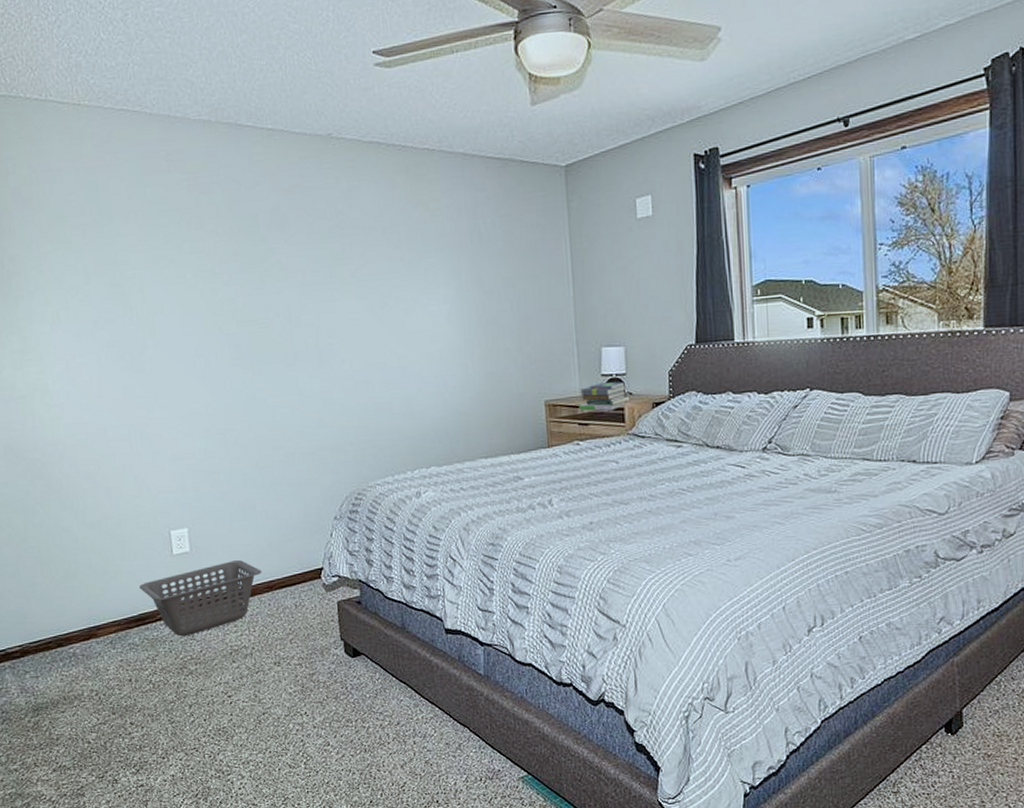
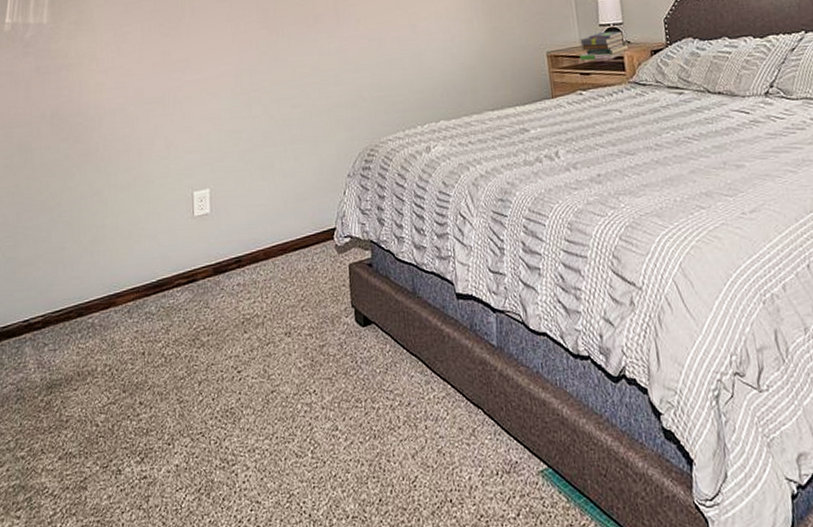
laundry basket: present [139,560,262,637] -> none [160,221,277,305]

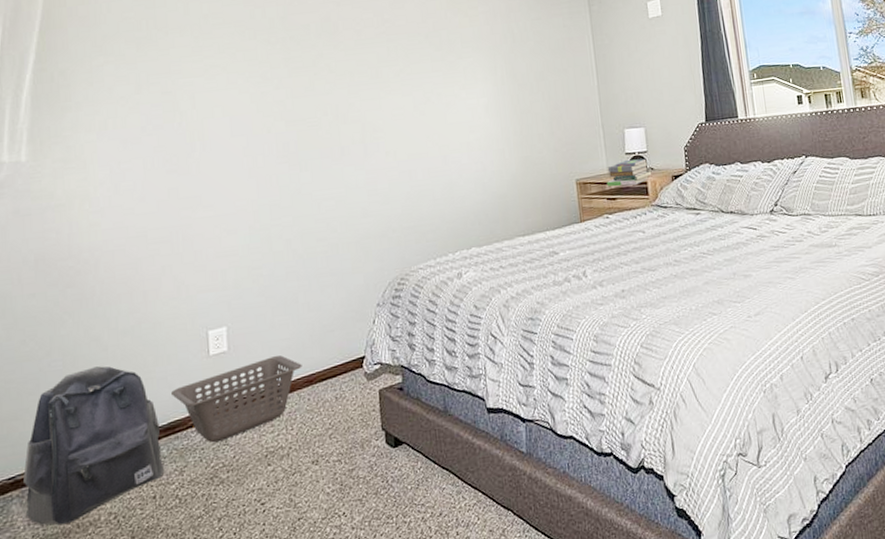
backpack: none [36,219,153,371] -> present [23,366,165,526]
laundry basket: none [160,221,277,305] -> present [171,355,302,443]

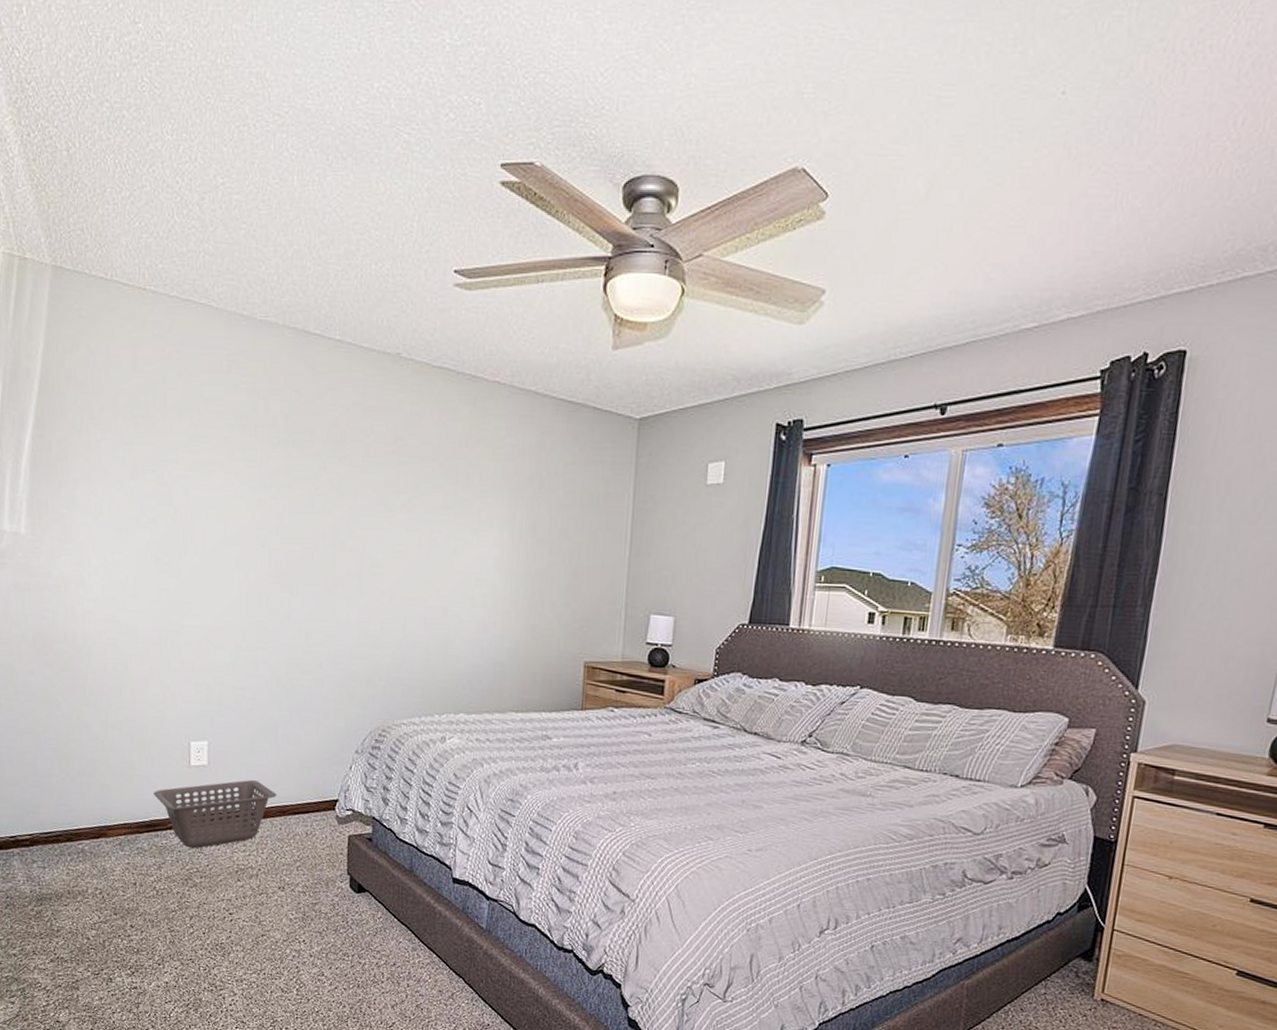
backpack: present [23,366,165,526] -> none [23,752,145,888]
books: present [606,158,652,187] -> none [618,650,673,681]

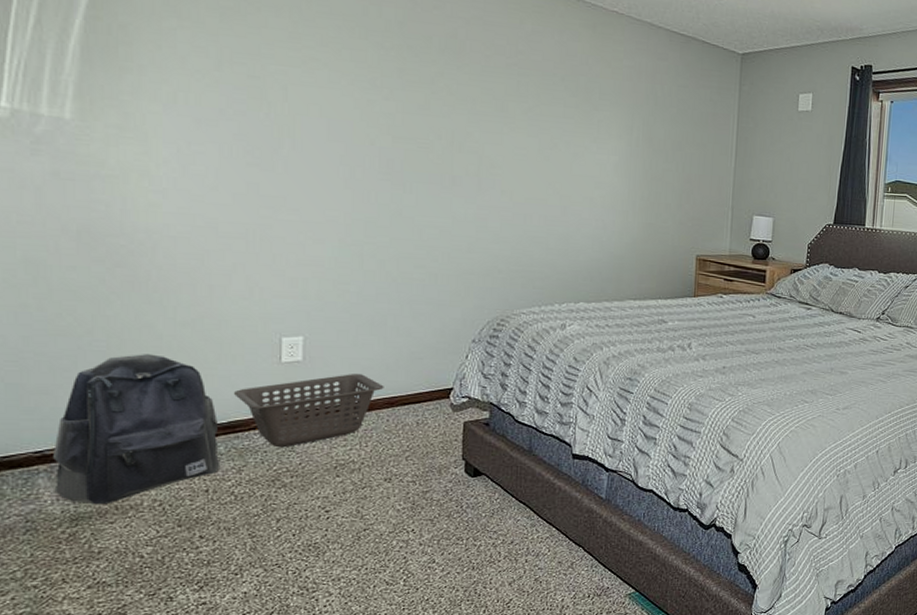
backpack: none [23,752,145,888] -> present [53,354,221,504]

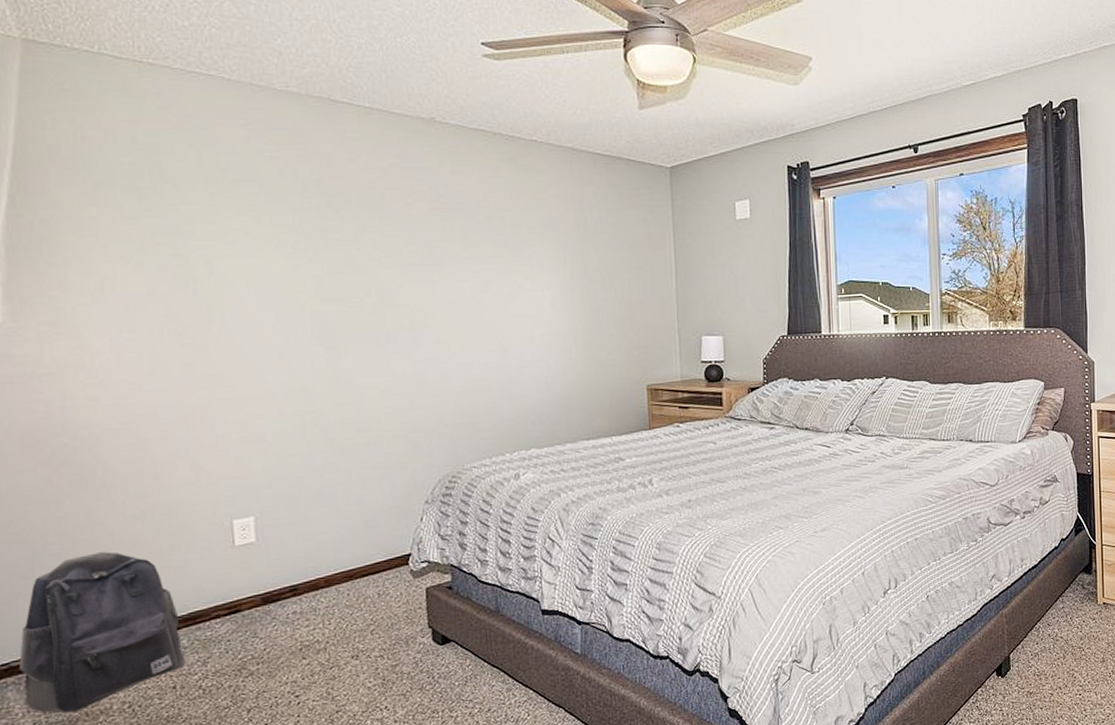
laundry basket: present [234,374,384,448] -> none [191,549,341,635]

